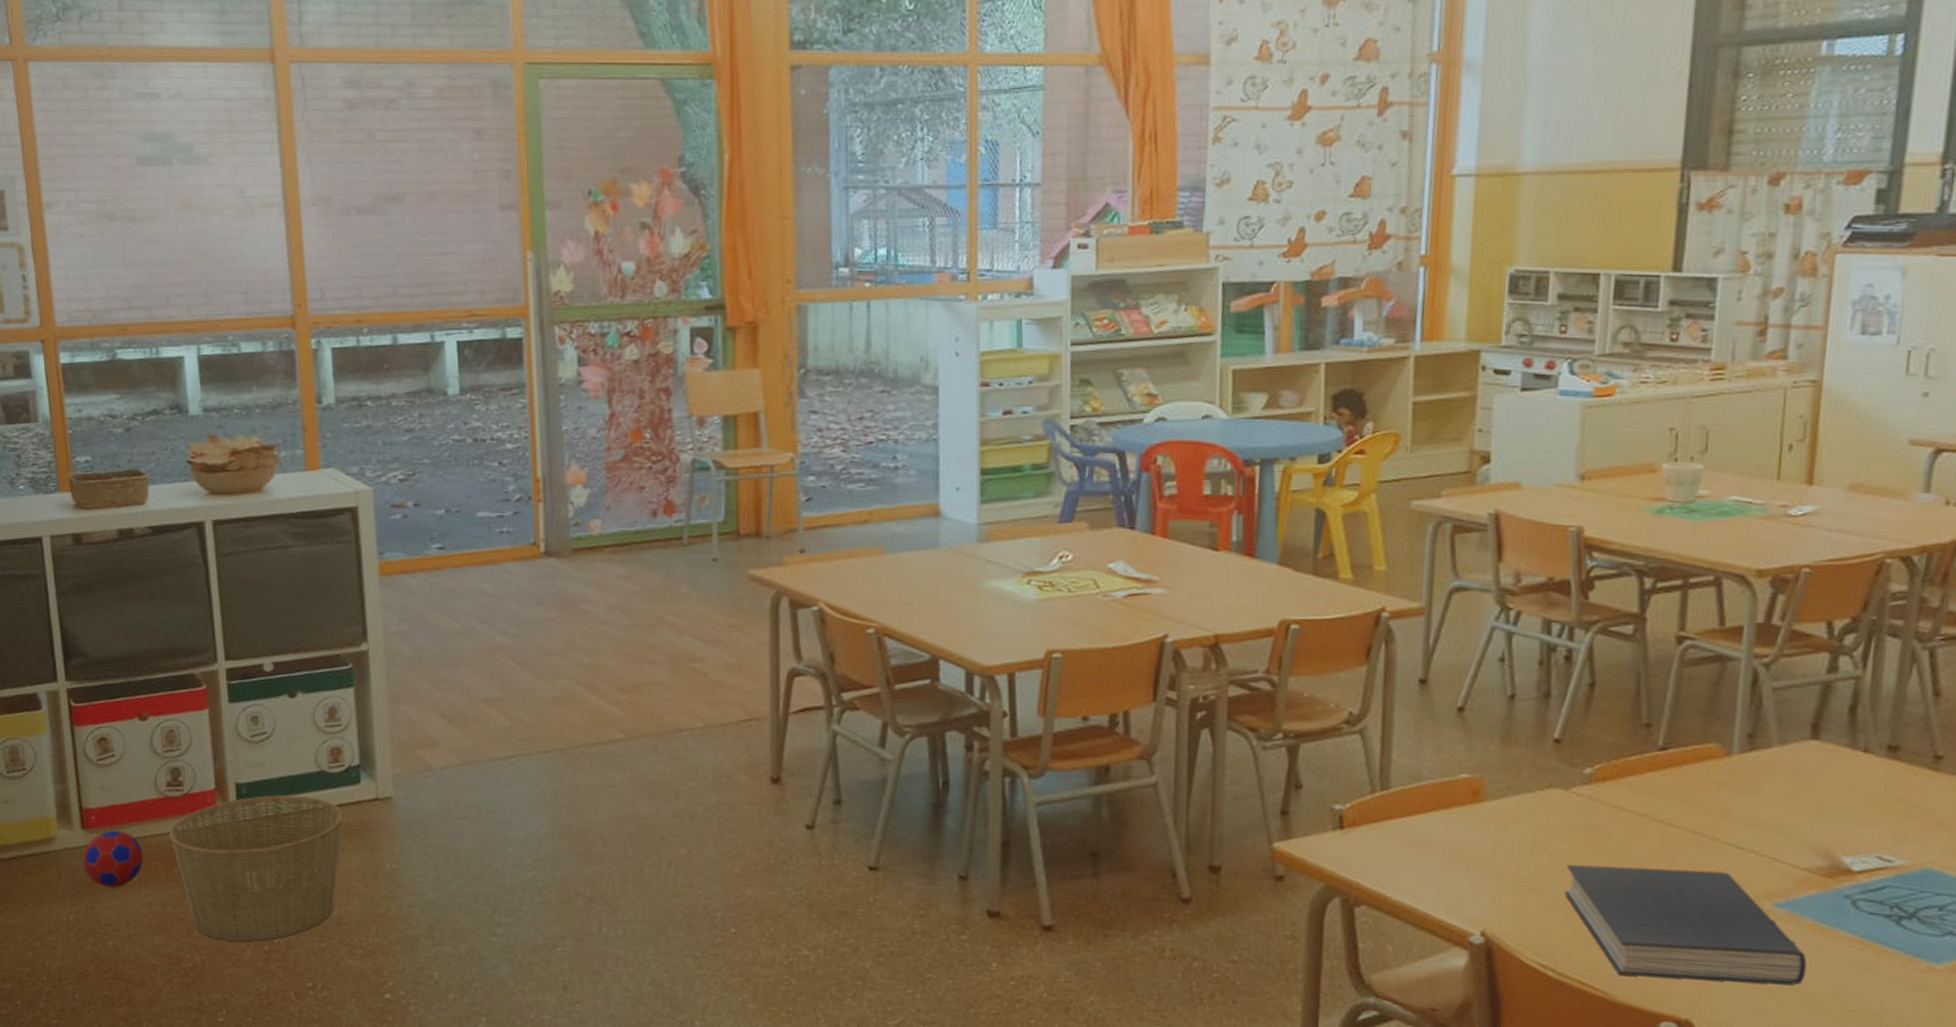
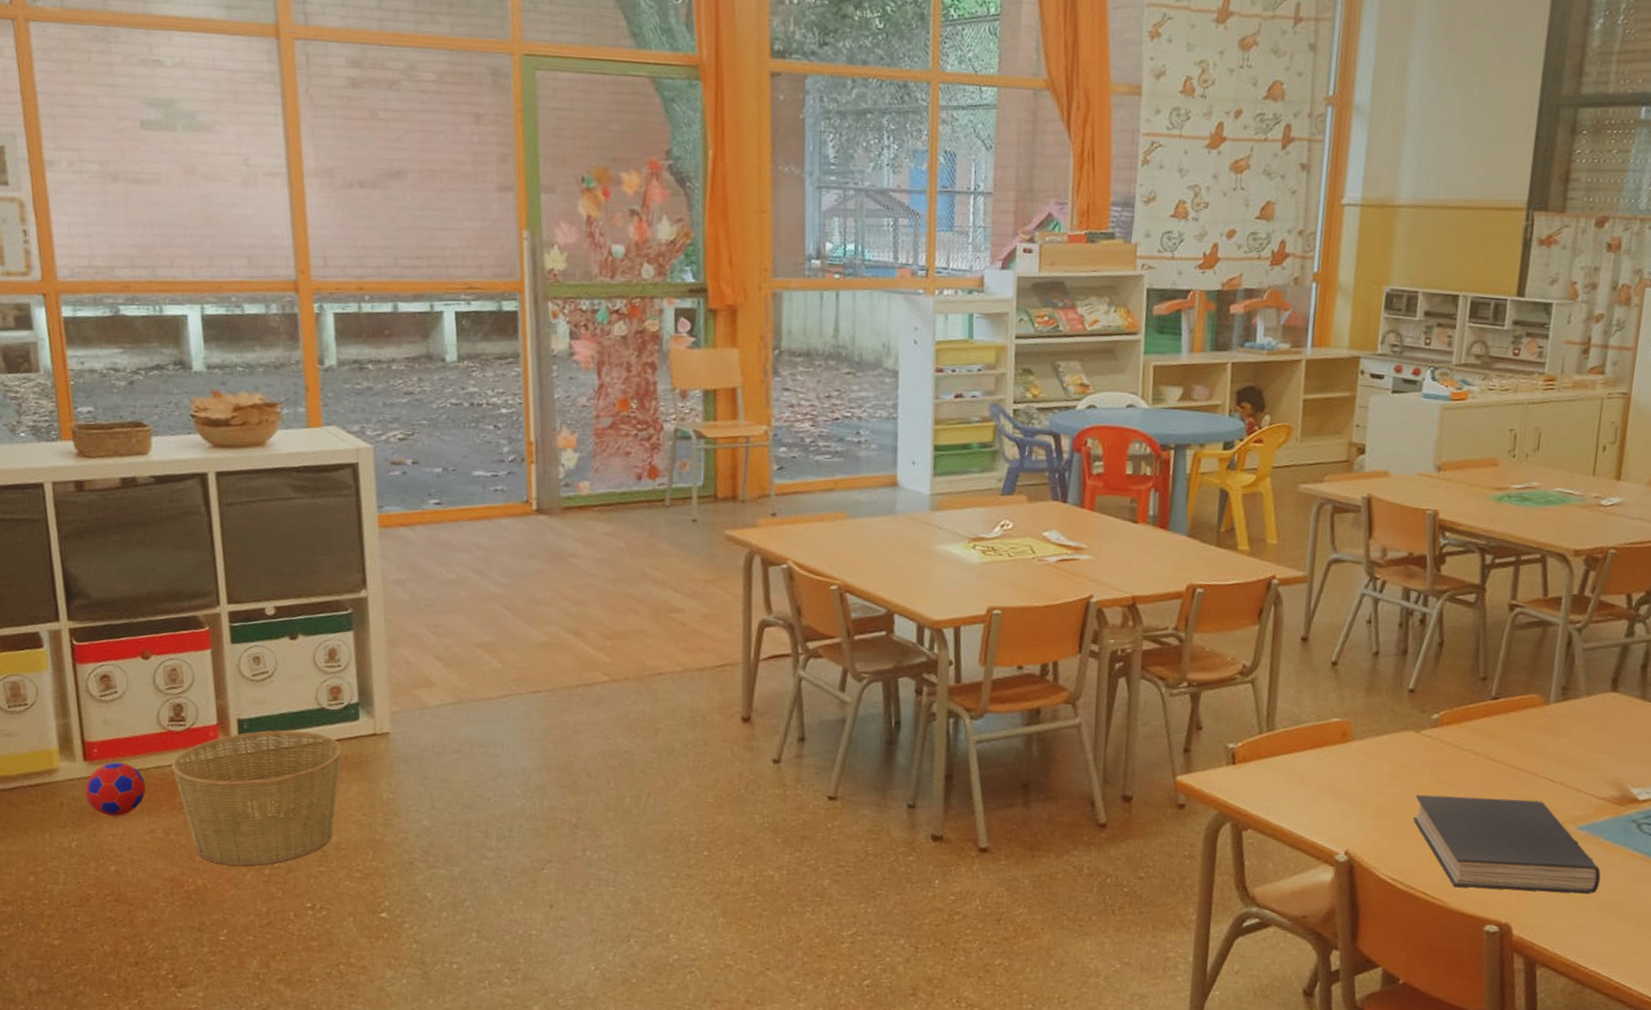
cup: present [1661,461,1705,503] -> none [1502,457,1537,493]

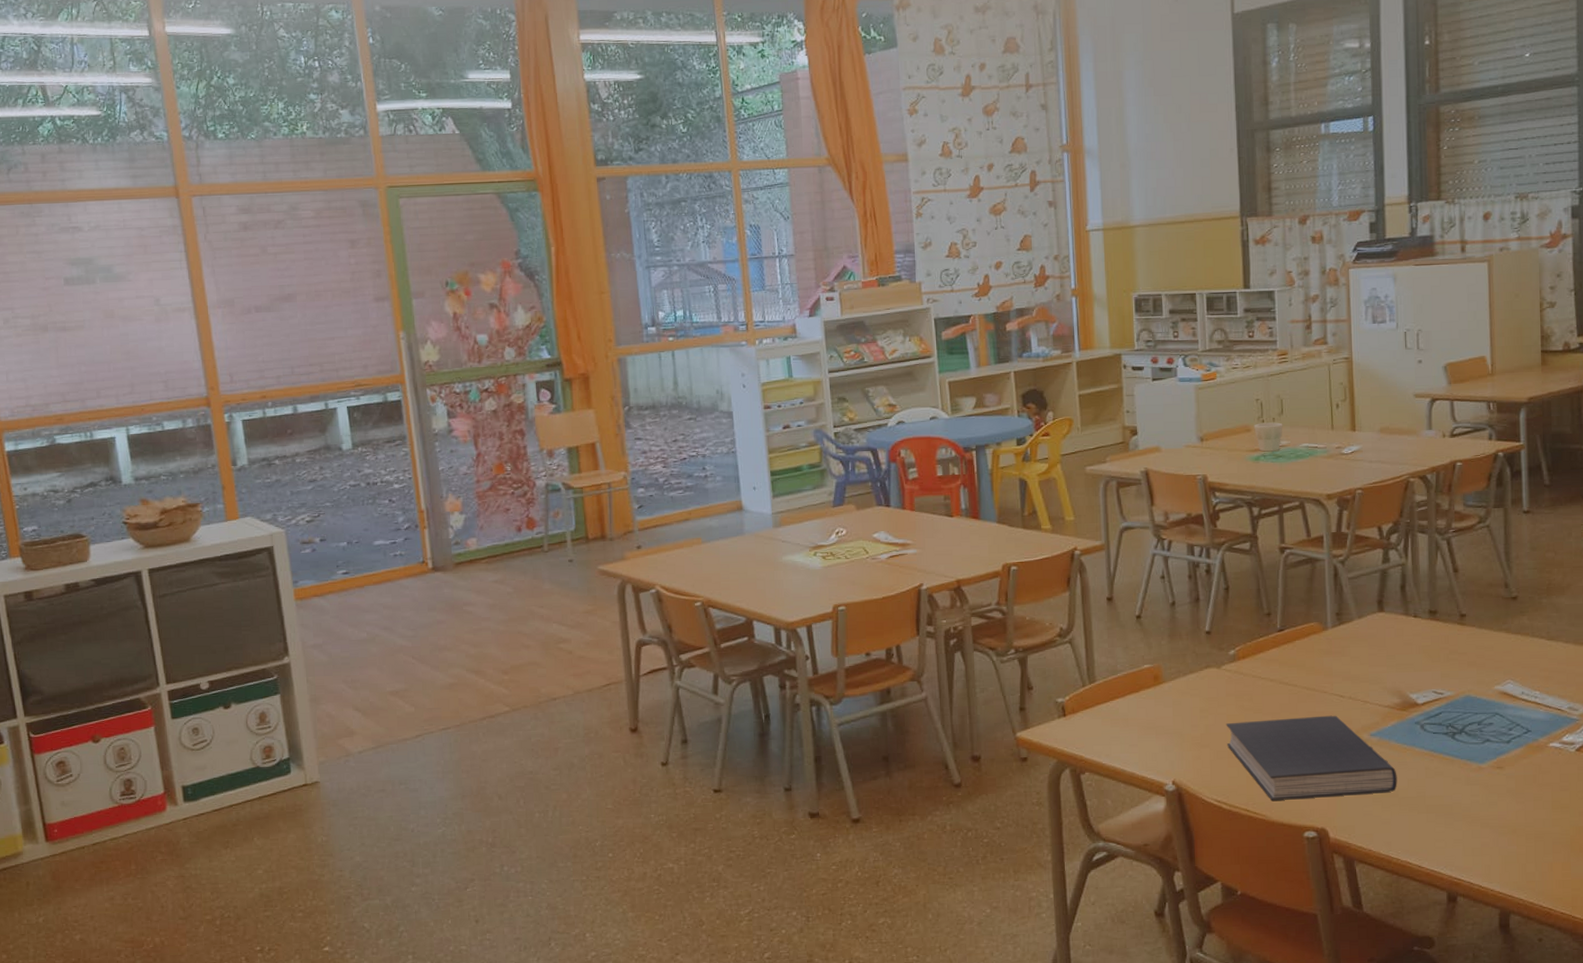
toy ball: present [86,762,145,817] -> none [49,839,103,890]
basket: present [171,730,342,866] -> none [125,789,278,921]
cup: none [1502,457,1537,493] -> present [1254,422,1283,452]

